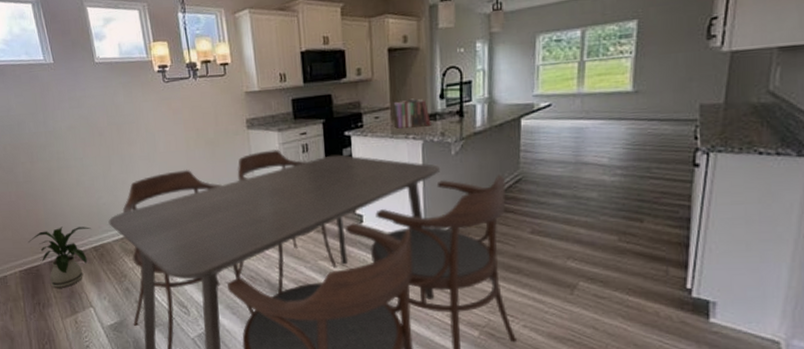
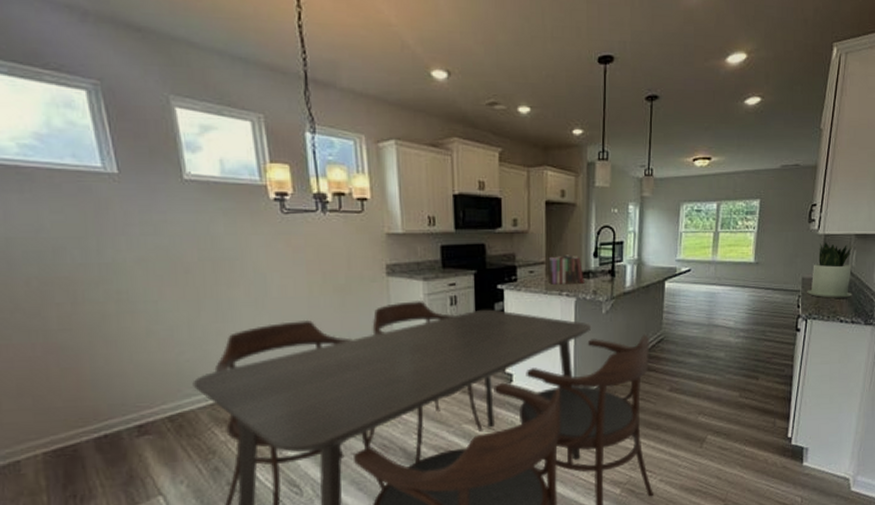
house plant: present [28,226,91,288] -> none [61,390,165,474]
planter: none [707,57,777,127] -> present [807,242,853,299]

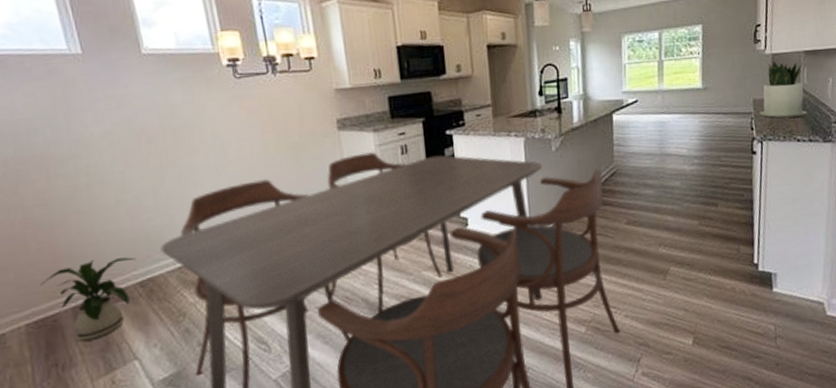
house plant: none [61,390,165,474] -> present [41,257,136,342]
books: present [548,255,584,285] -> none [494,95,532,126]

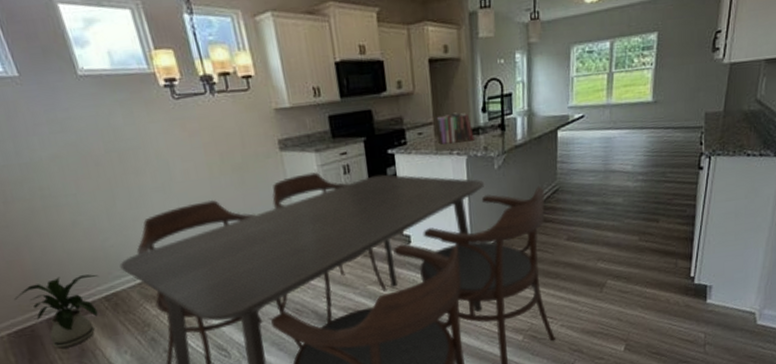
books: none [494,95,532,126] -> present [436,112,475,145]
planter: present [759,59,807,119] -> none [710,68,762,133]

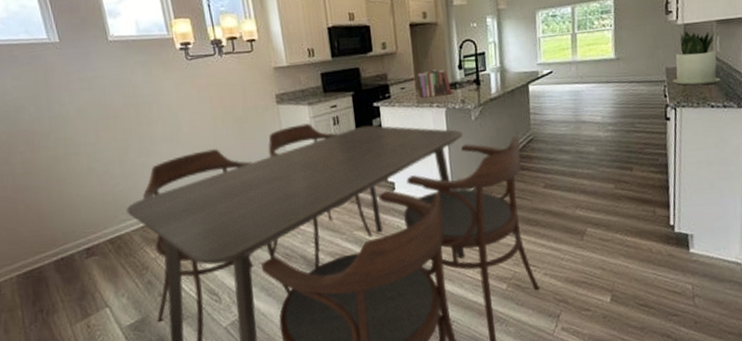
house plant: present [14,274,98,349] -> none [28,217,106,291]
planter: none [710,68,762,133] -> present [672,28,721,86]

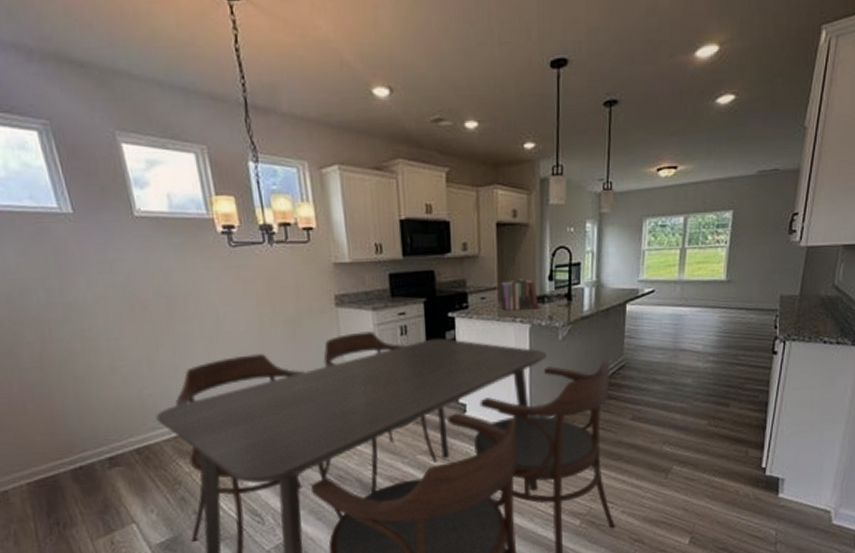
planter: present [672,28,721,86] -> none [786,254,840,318]

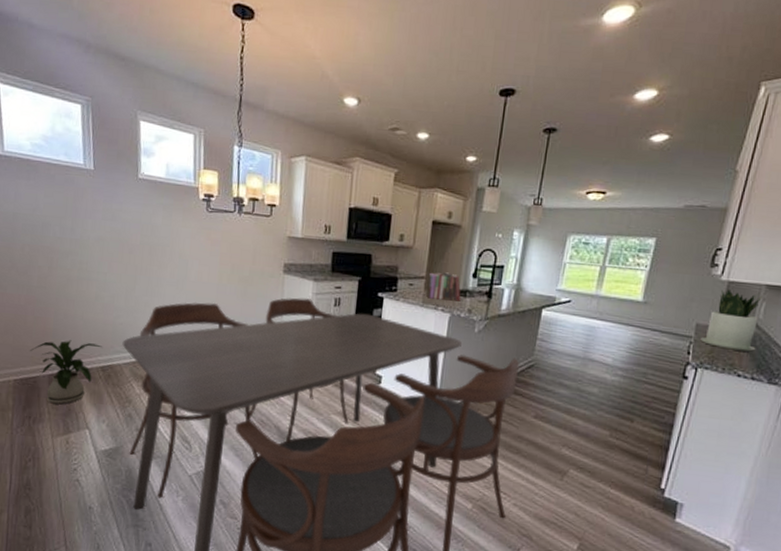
house plant: none [40,424,132,503] -> present [30,340,102,405]
planter: none [786,254,840,318] -> present [700,289,762,352]

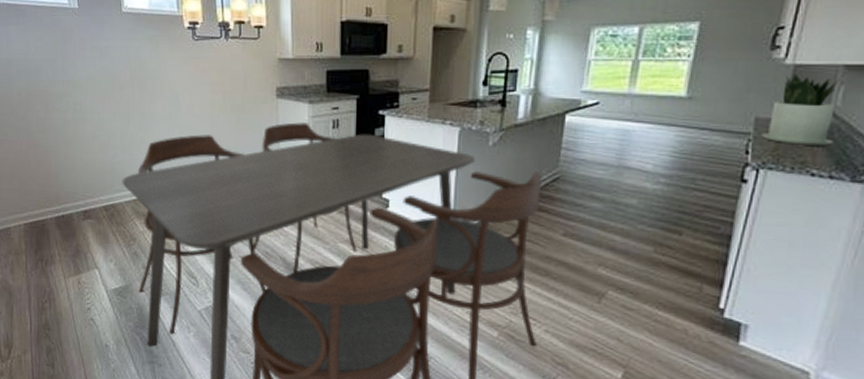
house plant: present [30,340,102,405] -> none [36,182,103,246]
books: present [426,272,461,302] -> none [432,82,471,113]

